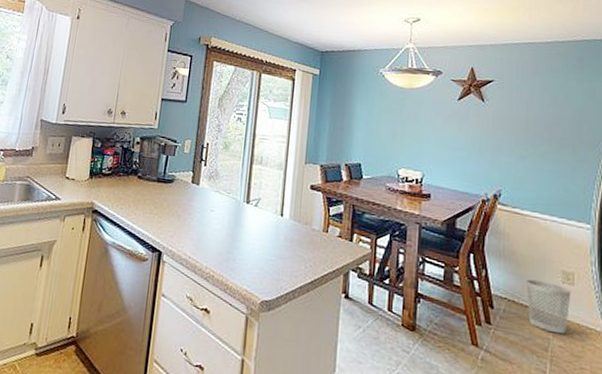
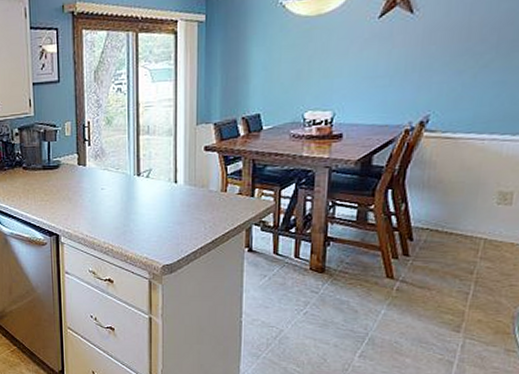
wastebasket: present [526,279,571,335] -> none [453,205,508,256]

